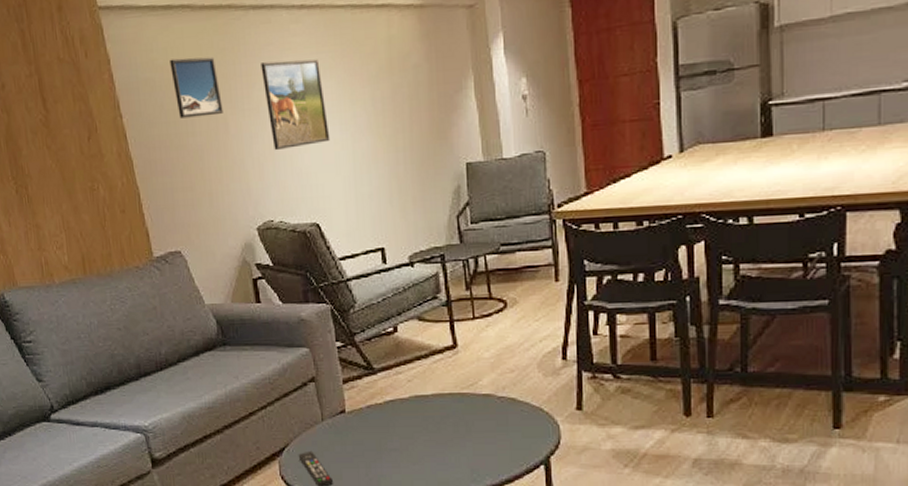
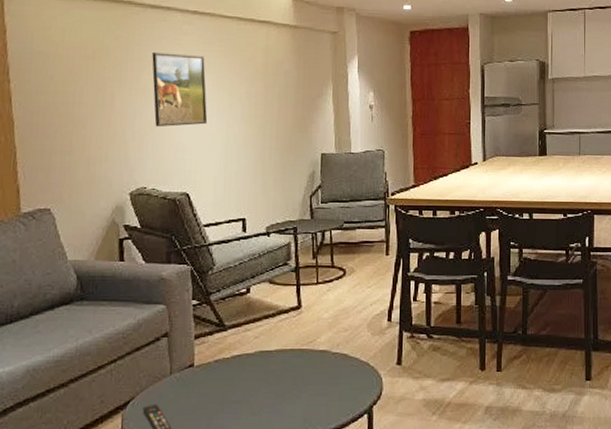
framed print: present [170,57,223,119] -> none [66,38,112,91]

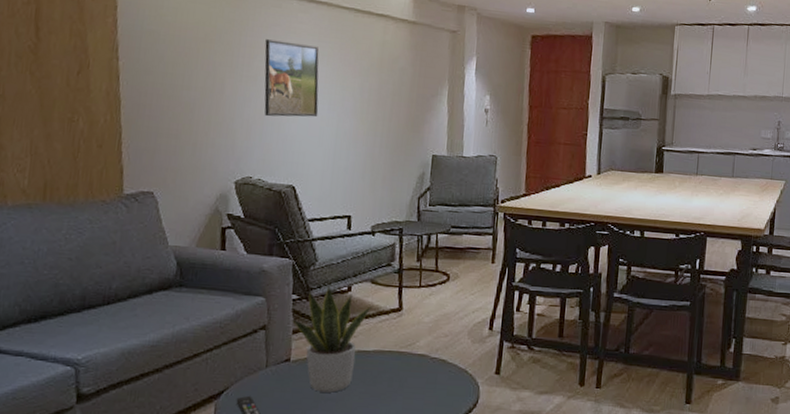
potted plant: none [193,287,273,395] -> present [292,283,373,393]

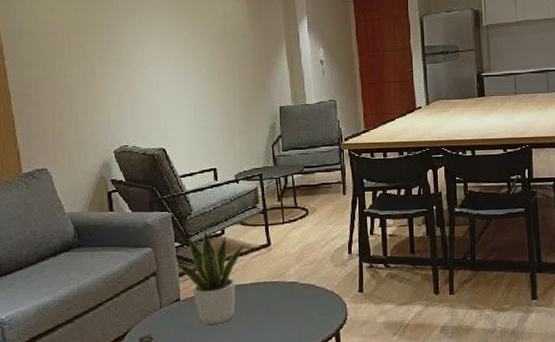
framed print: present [264,39,319,117] -> none [125,24,177,92]

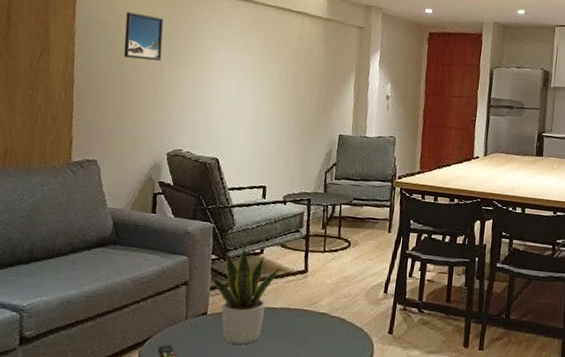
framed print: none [50,17,91,63] -> present [123,12,164,61]

